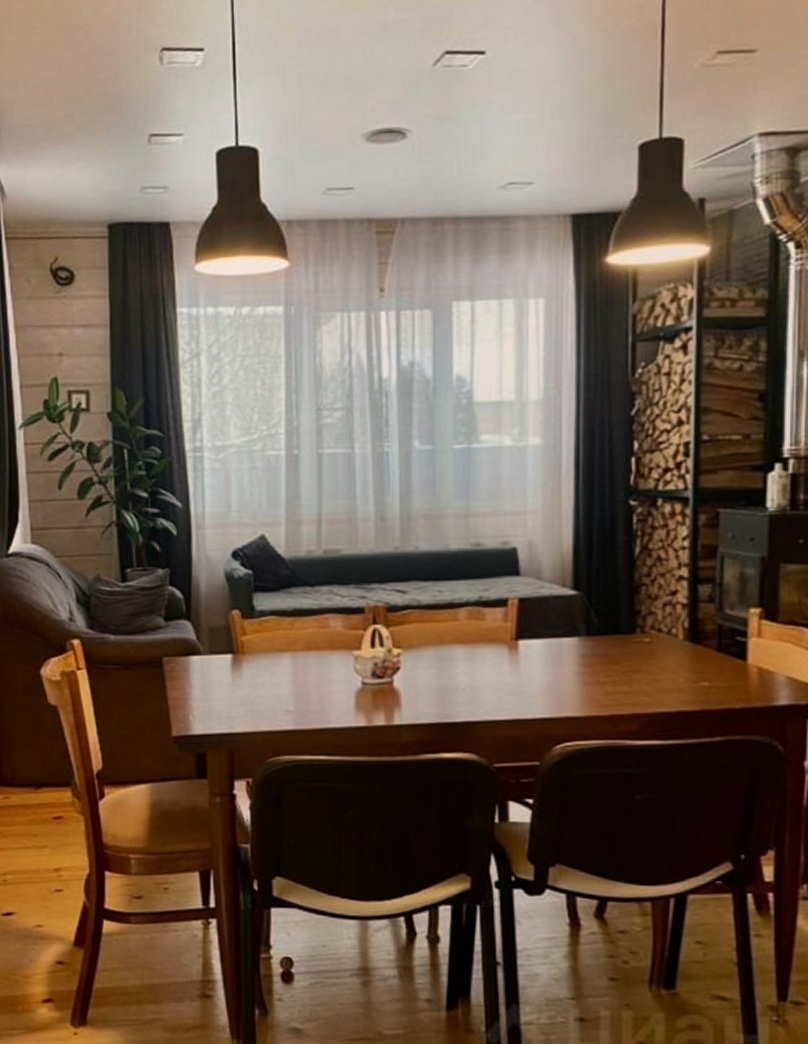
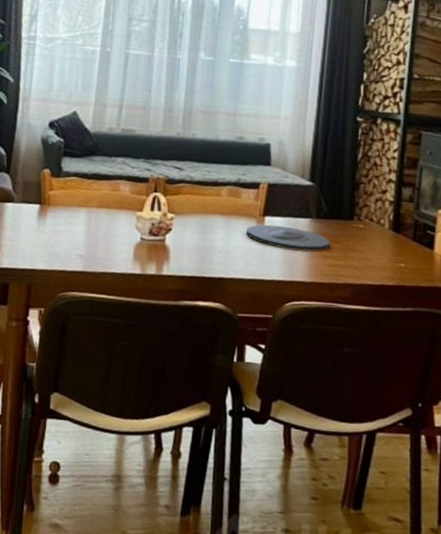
plate: none [496,650,606,679] -> present [246,224,330,251]

